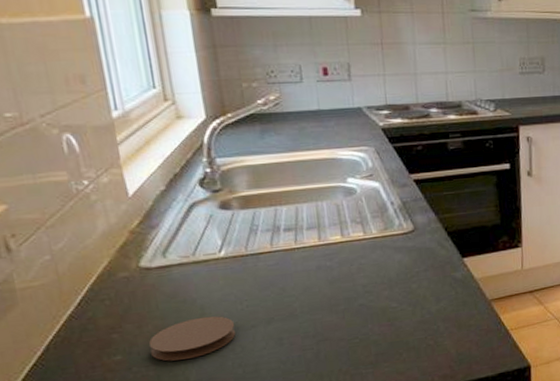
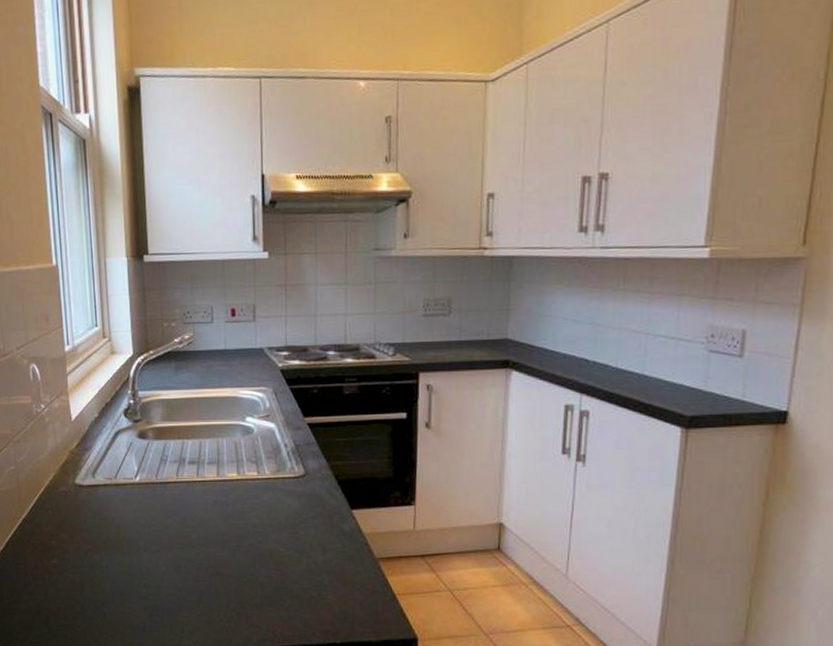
coaster: present [148,316,237,361] -> none [76,535,144,572]

